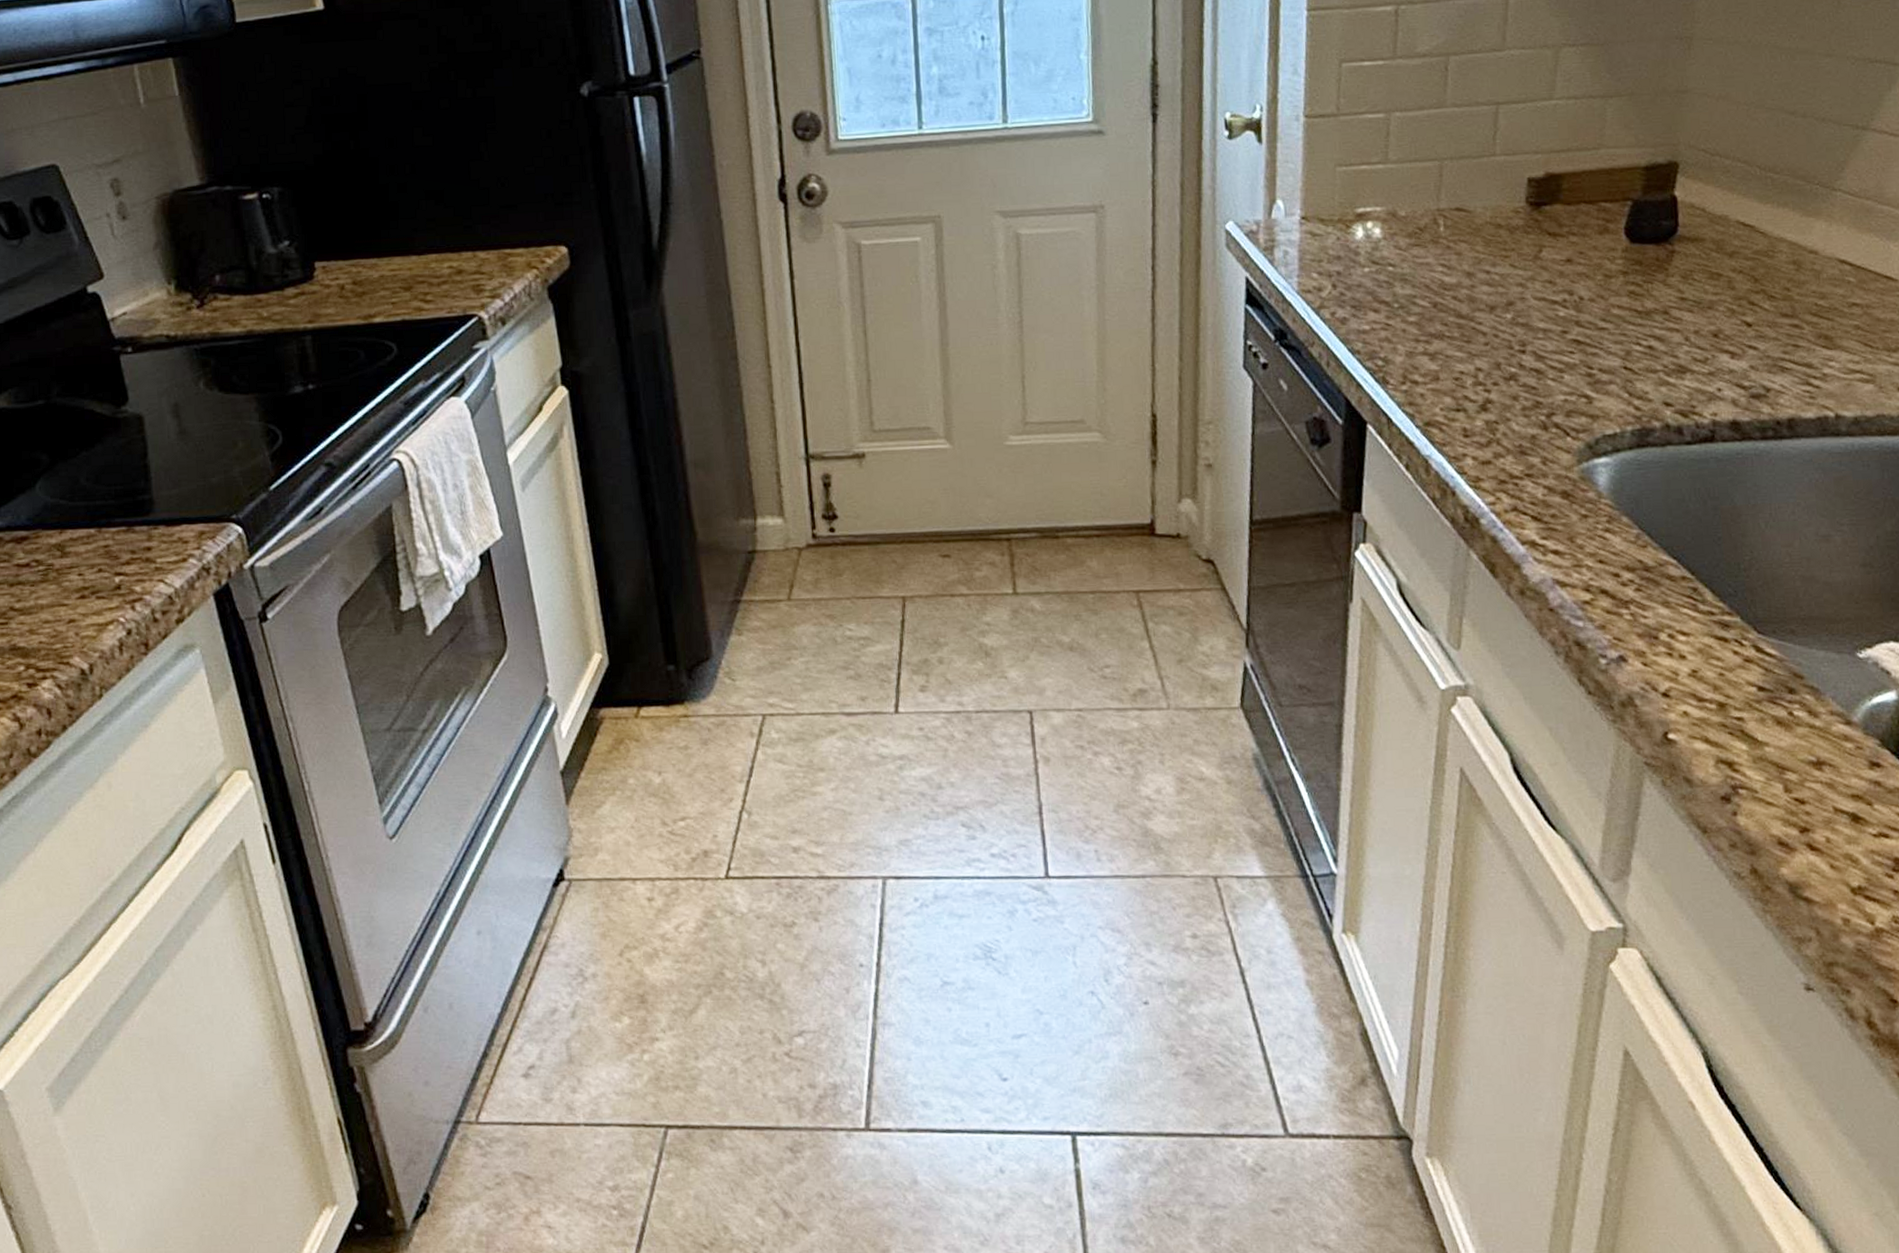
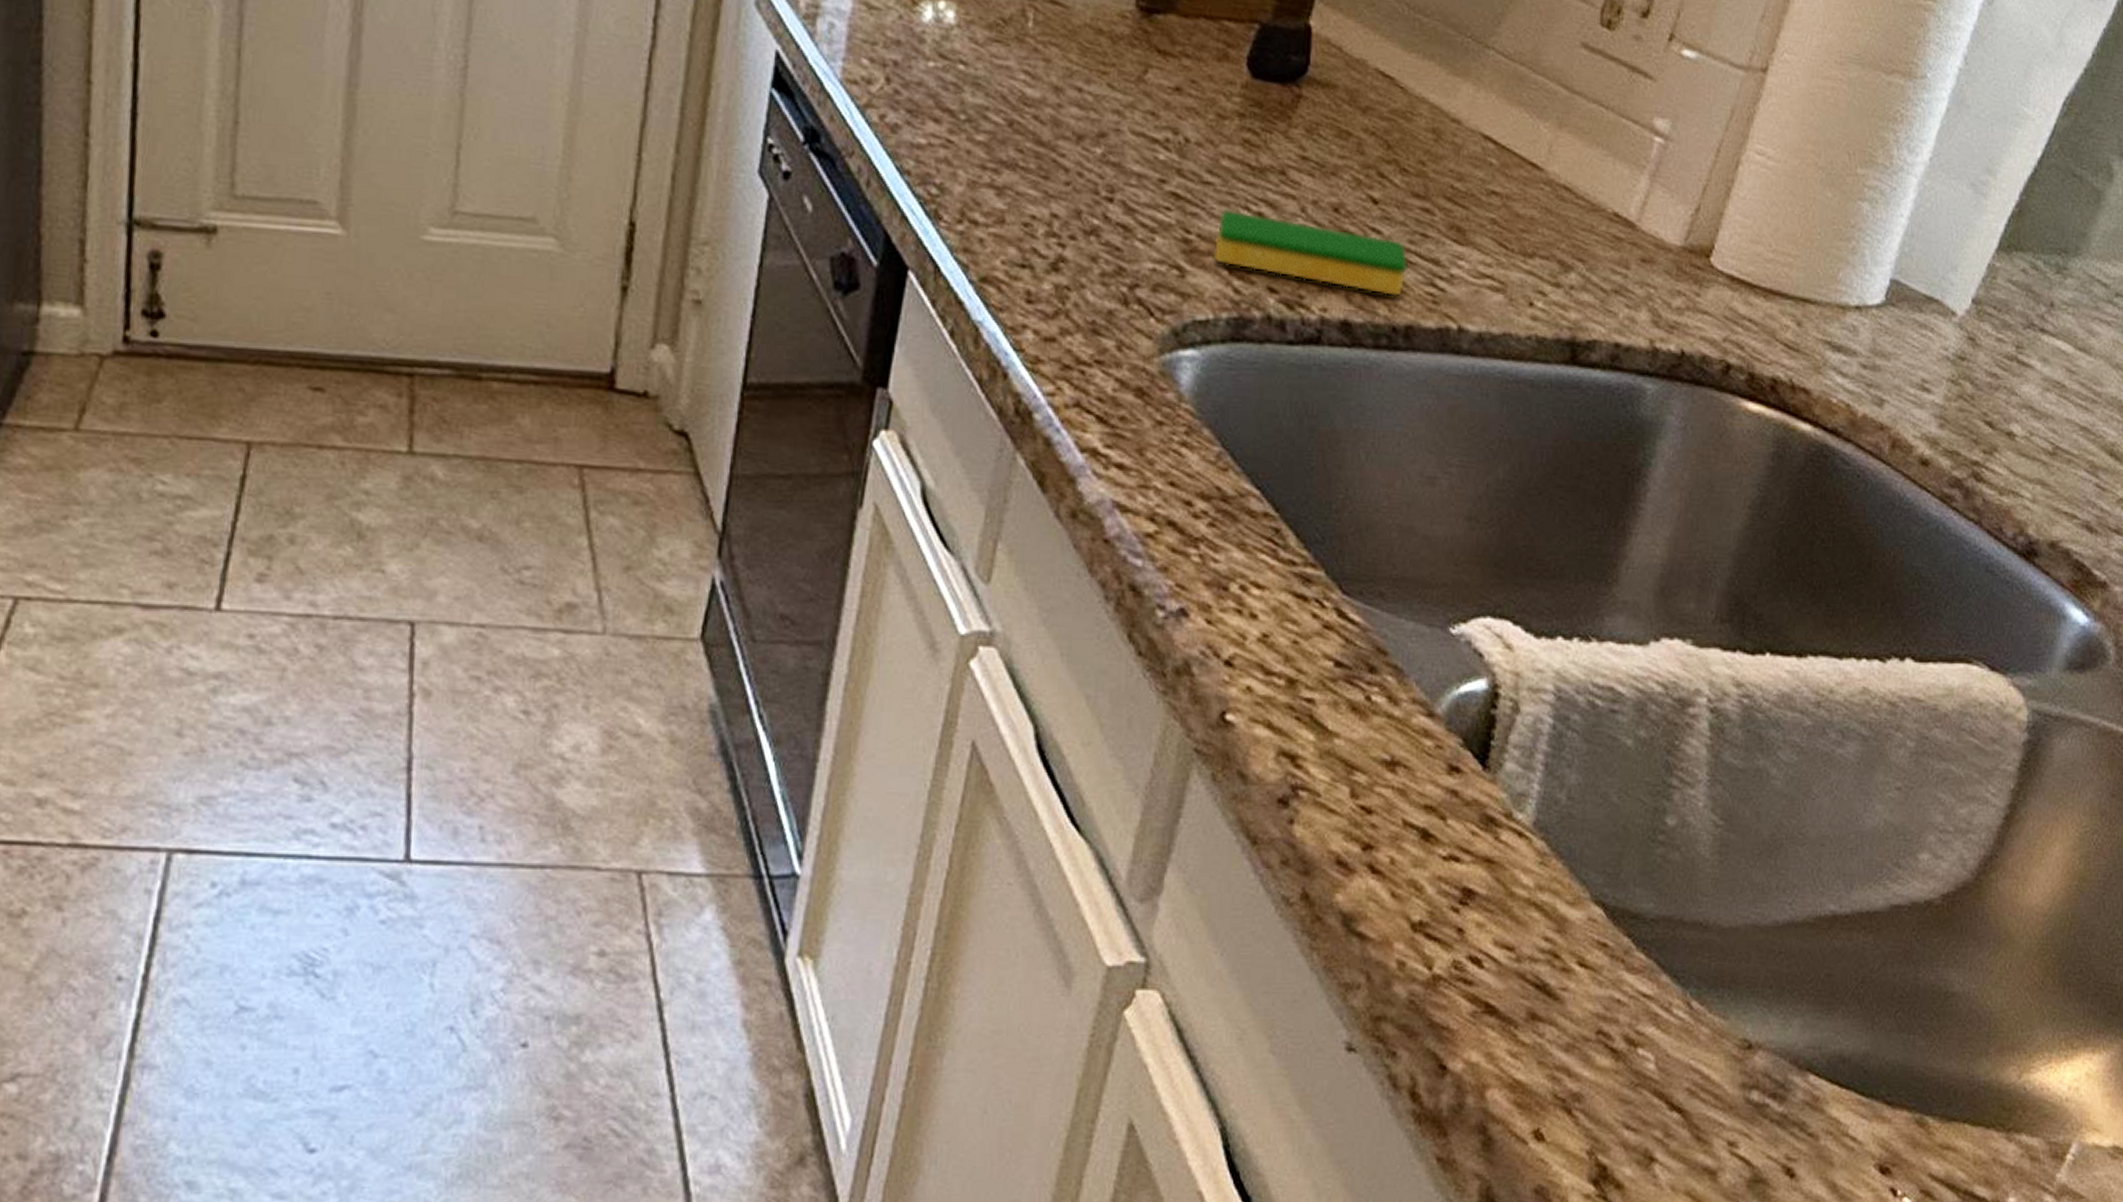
dish sponge: none [1613,346,1785,398] -> present [1213,209,1409,297]

